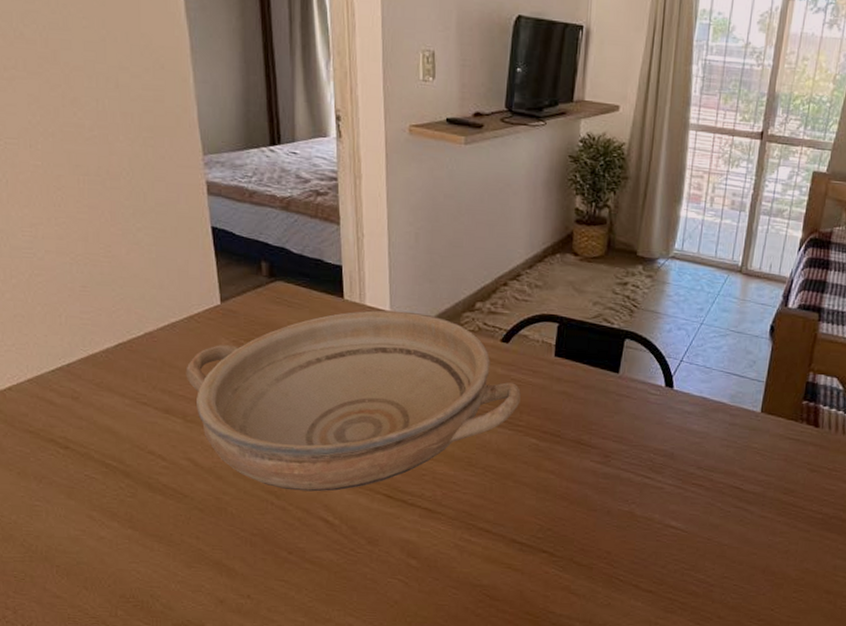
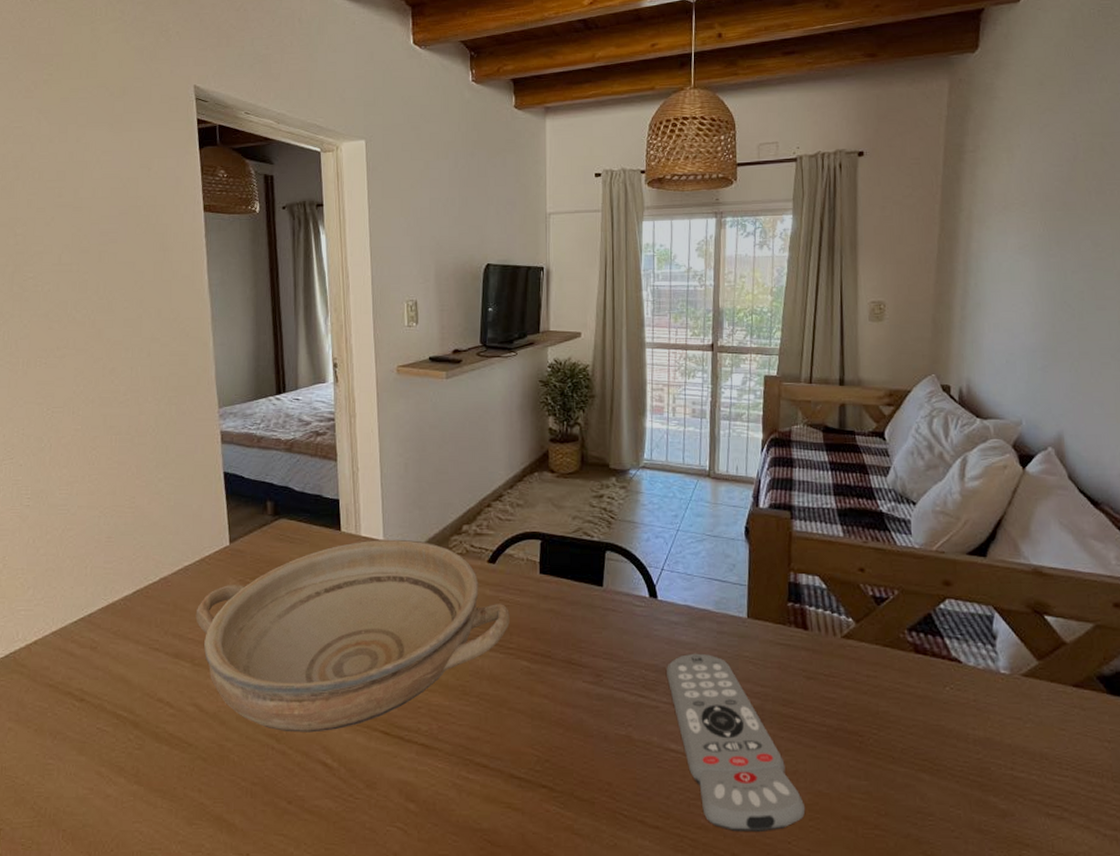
remote control: none [674,441,792,600] -> present [667,653,806,833]

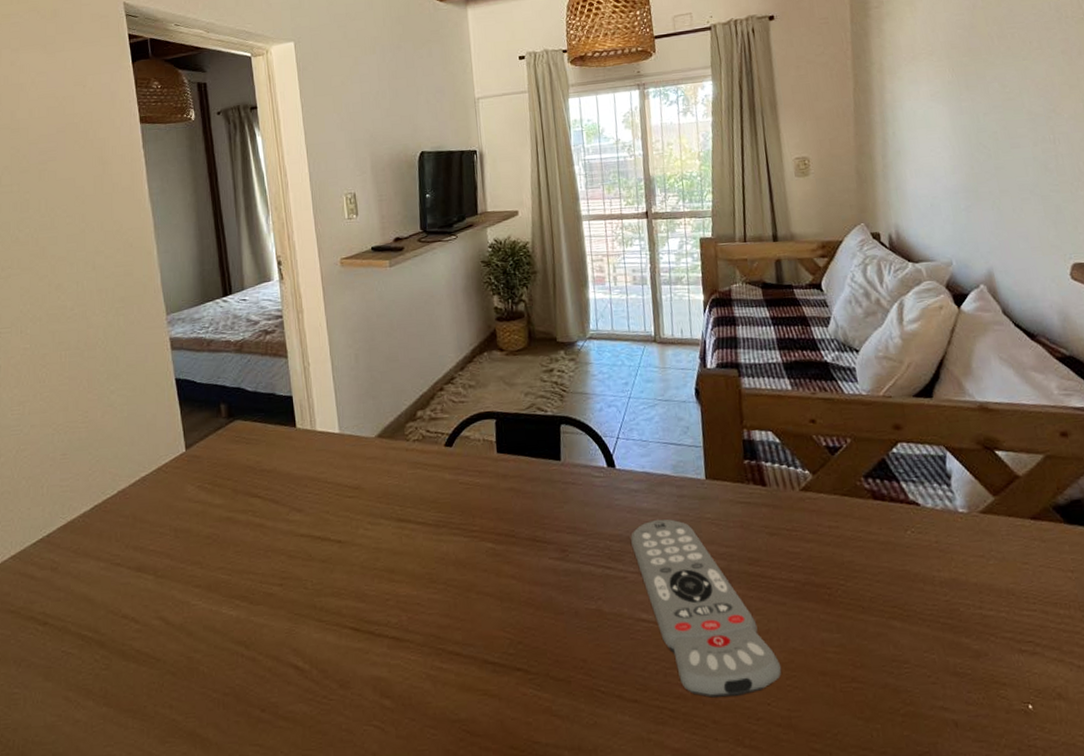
ceramic bowl: present [195,539,510,733] -> none [155,430,471,638]

